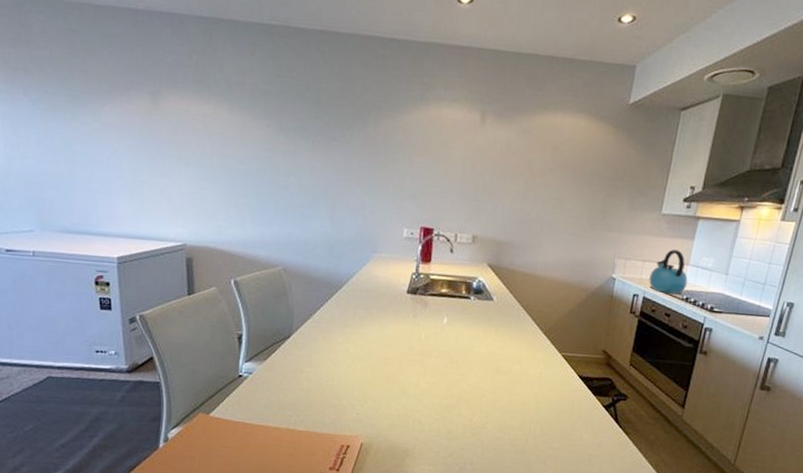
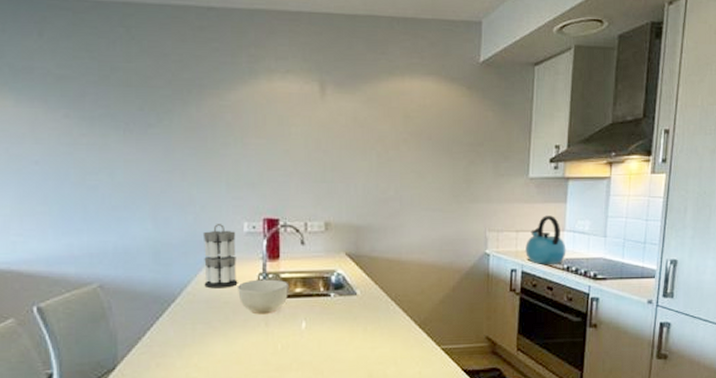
spice rack: none [366,228,396,283] -> present [202,224,238,289]
bowl: none [393,277,437,308] -> present [238,279,290,315]

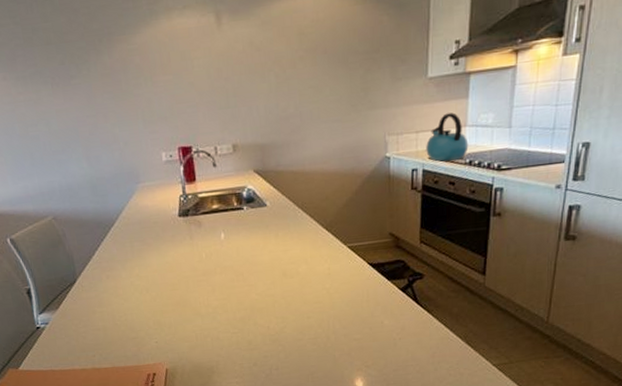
spice rack: present [202,224,238,289] -> none [128,156,163,212]
bowl: present [238,279,290,315] -> none [163,199,207,230]

